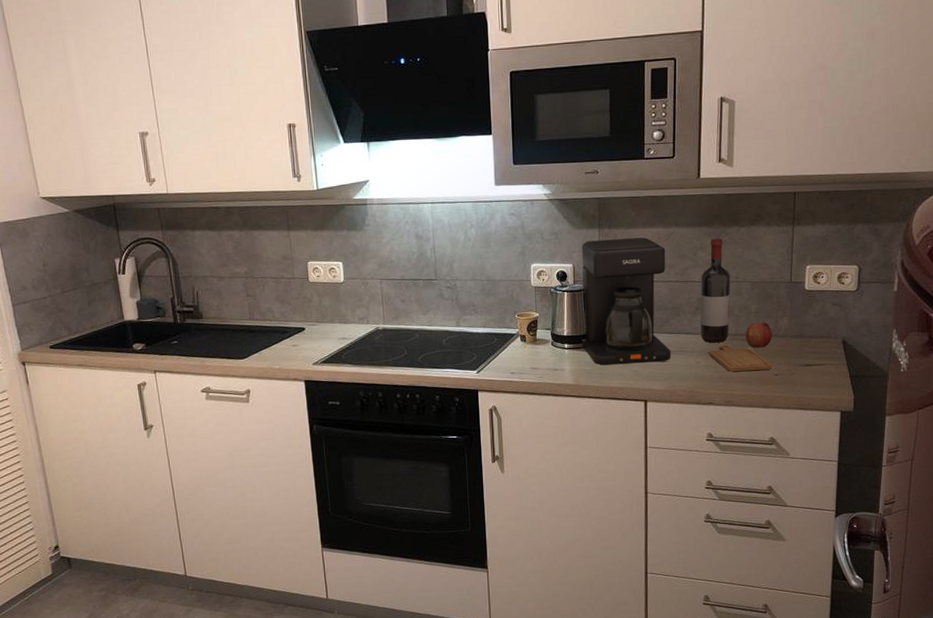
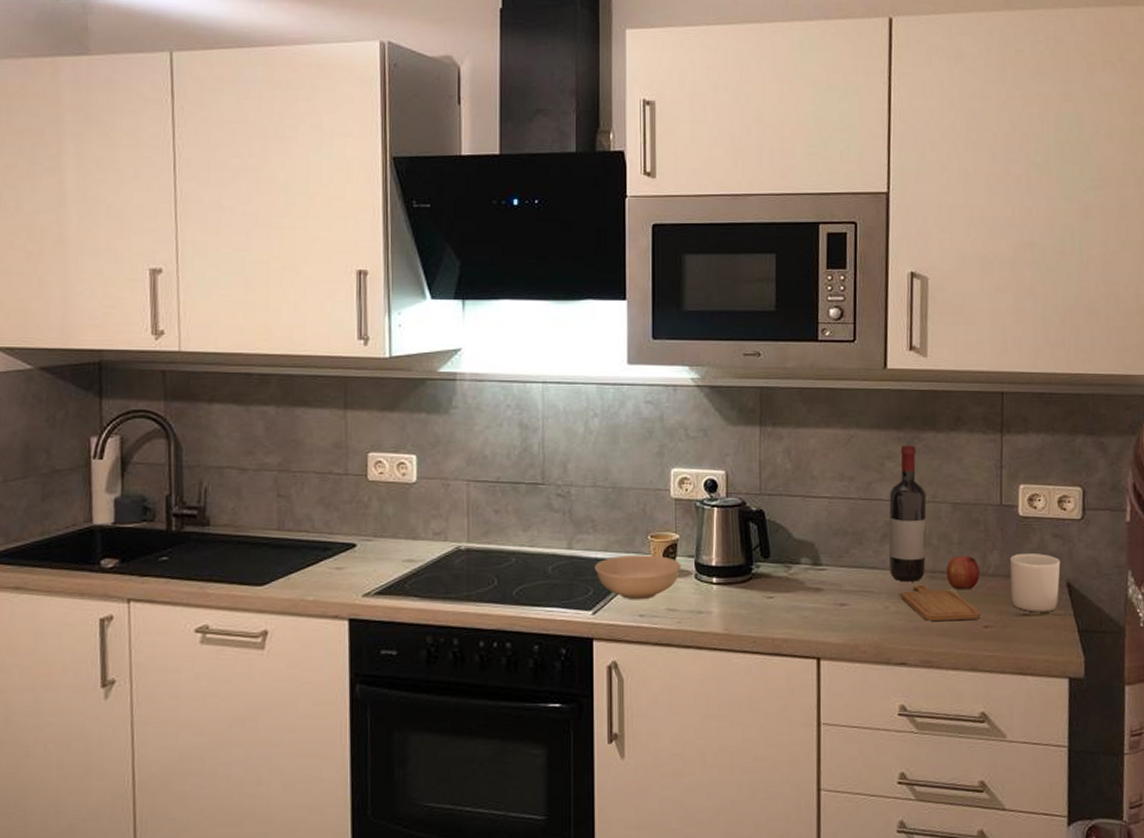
bowl: none [476,329,541,362] -> present [594,555,682,600]
coffee maker: present [581,237,671,366] -> none [734,439,852,608]
mug: none [796,318,838,364] -> present [1009,552,1061,613]

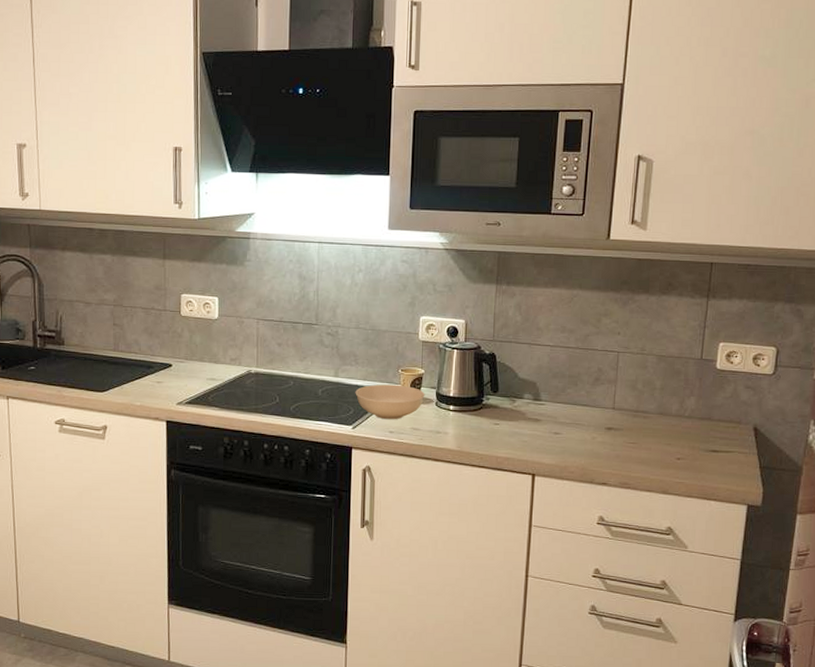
wine bottle: present [888,445,927,582] -> none [598,305,636,418]
chopping board: present [901,584,982,622] -> none [607,421,676,452]
fruit: present [945,555,980,590] -> none [647,399,677,428]
mug: present [1009,552,1061,613] -> none [702,400,750,450]

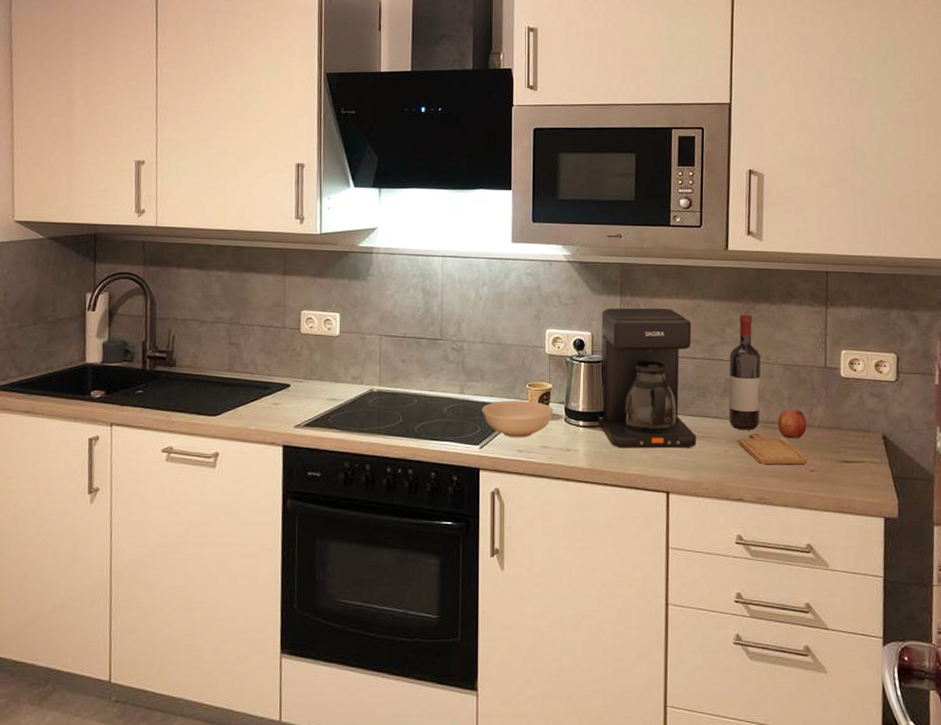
coffee maker: none [468,296,567,434] -> present [597,307,697,449]
wine bottle: none [598,305,636,418] -> present [728,314,761,430]
chopping board: none [607,421,676,452] -> present [738,433,808,465]
fruit: none [647,399,677,428] -> present [777,409,807,439]

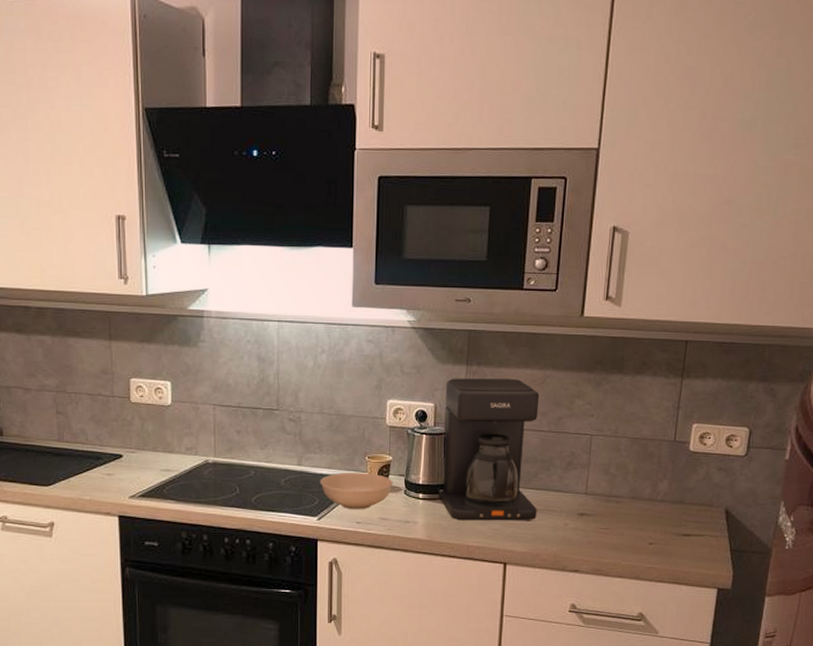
wine bottle: present [728,314,761,430] -> none [570,386,609,504]
chopping board: present [738,433,808,465] -> none [579,506,648,538]
fruit: present [777,409,807,439] -> none [620,483,650,513]

